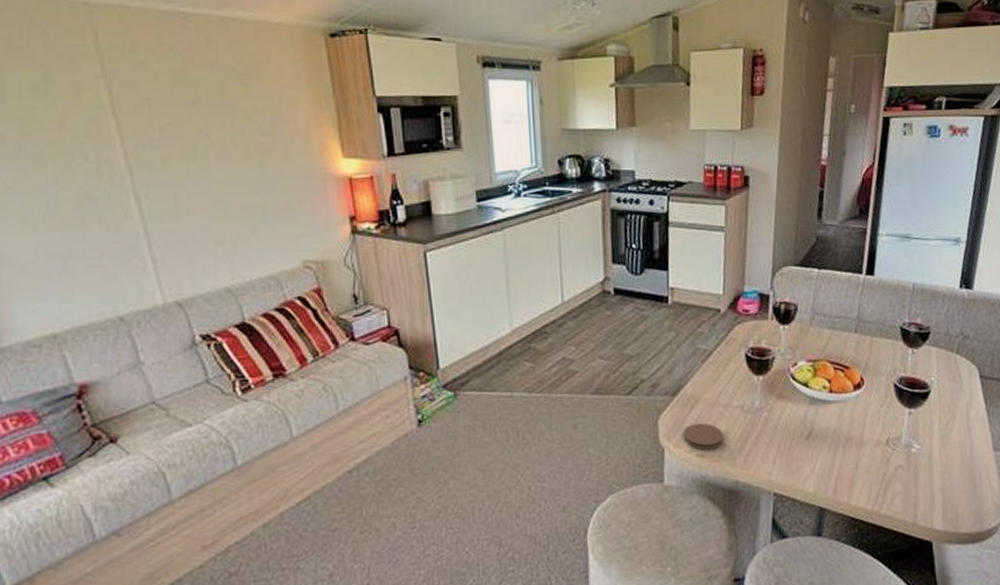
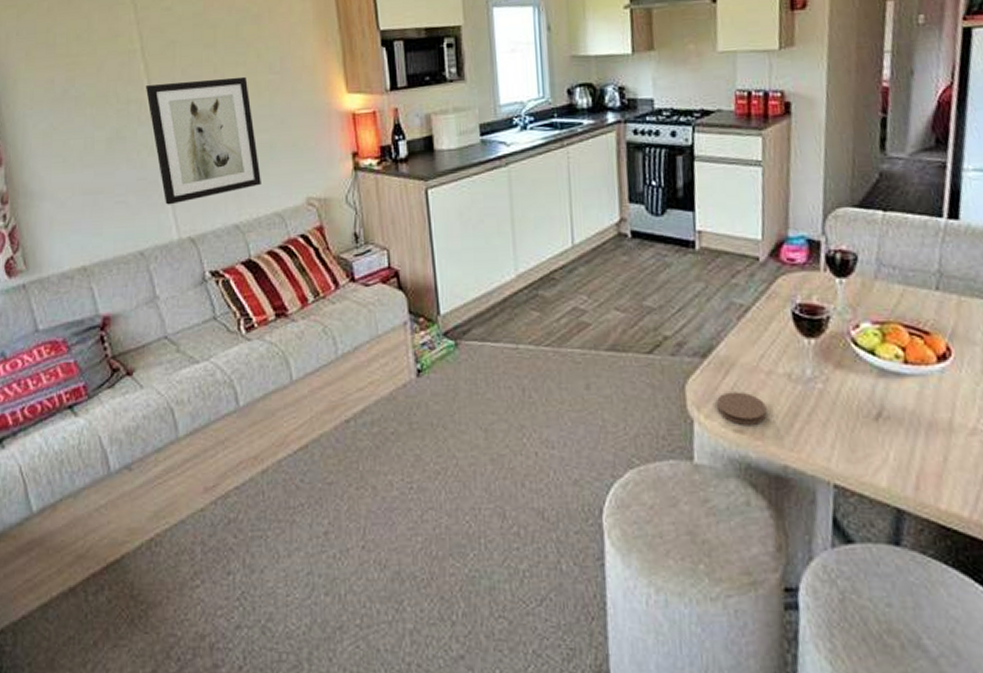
wall art: none [117,138,254,269] -> present [145,76,261,205]

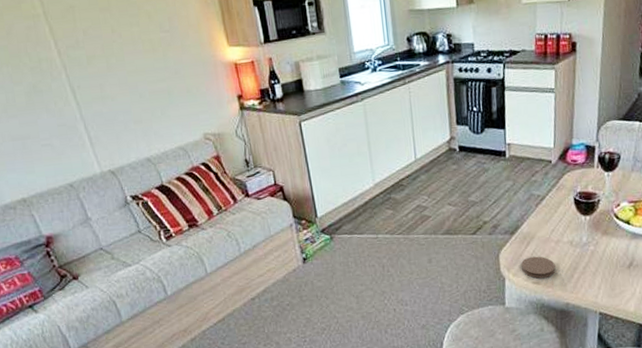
wall art: present [145,76,261,205] -> none [52,35,165,145]

